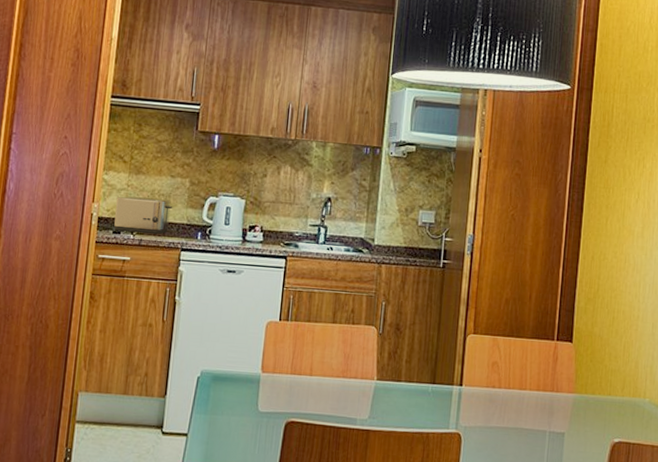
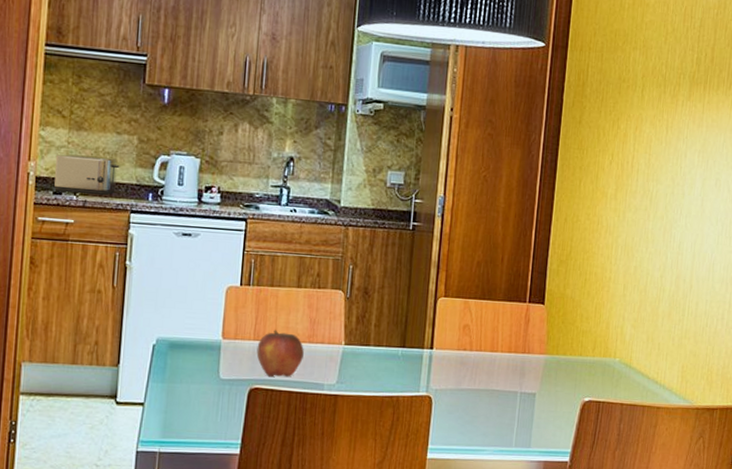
fruit: none [293,364,338,411] -> present [256,330,304,377]

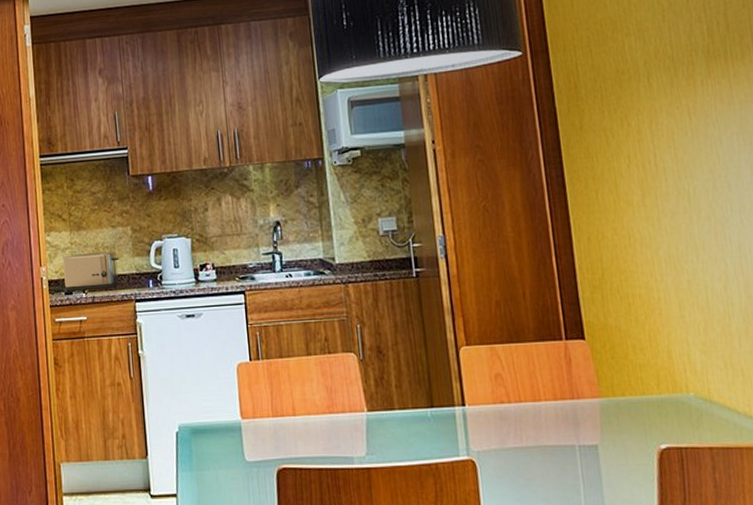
fruit: present [256,330,304,377] -> none [277,403,327,454]

